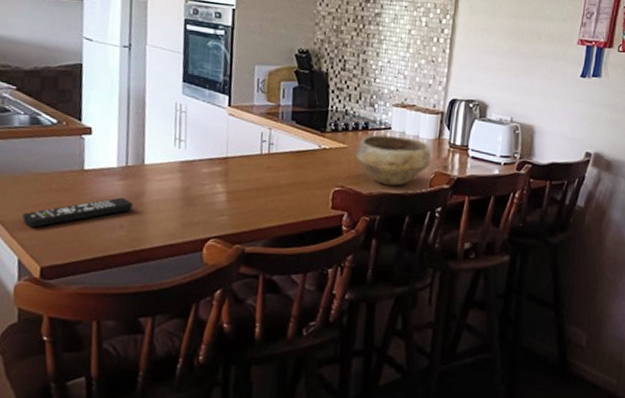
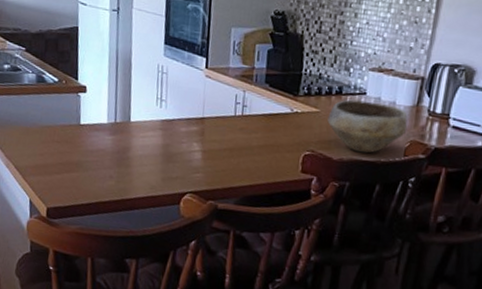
remote control: present [22,197,133,228] -> none [32,150,121,174]

